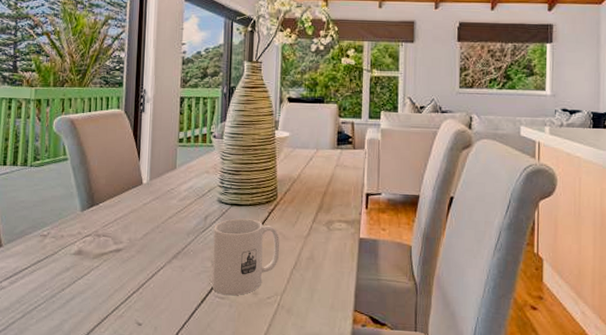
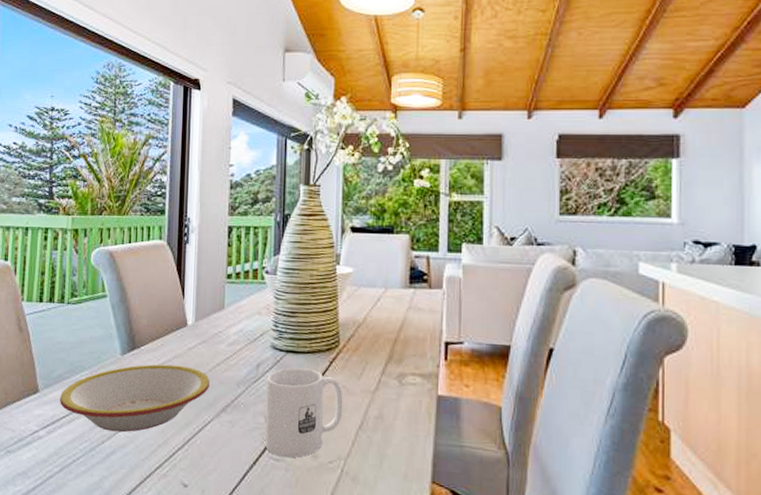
bowl: none [21,218,163,280] -> present [59,364,210,433]

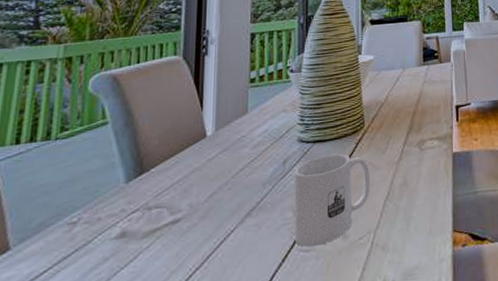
bowl: present [59,364,210,433] -> none [39,178,232,273]

